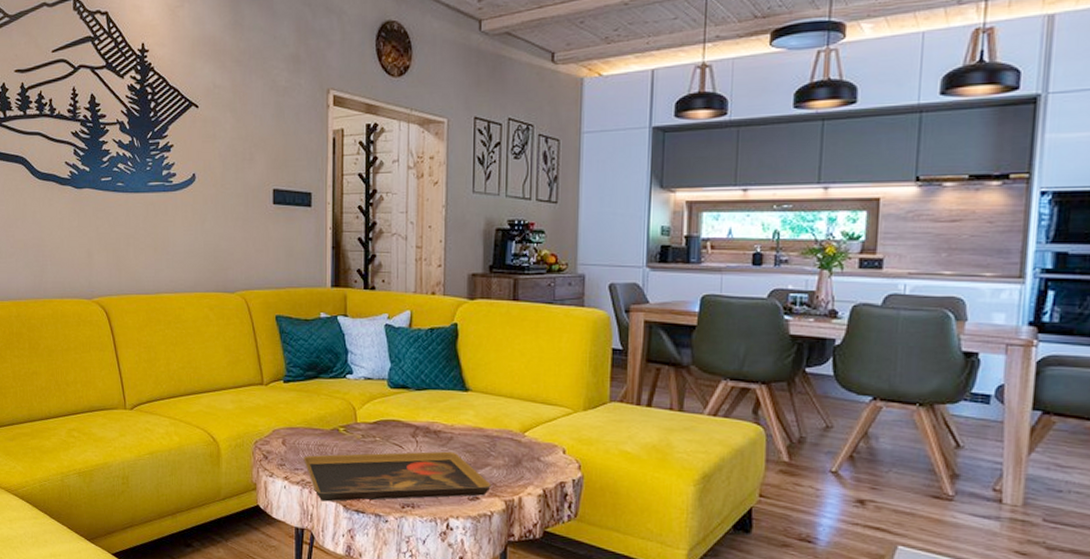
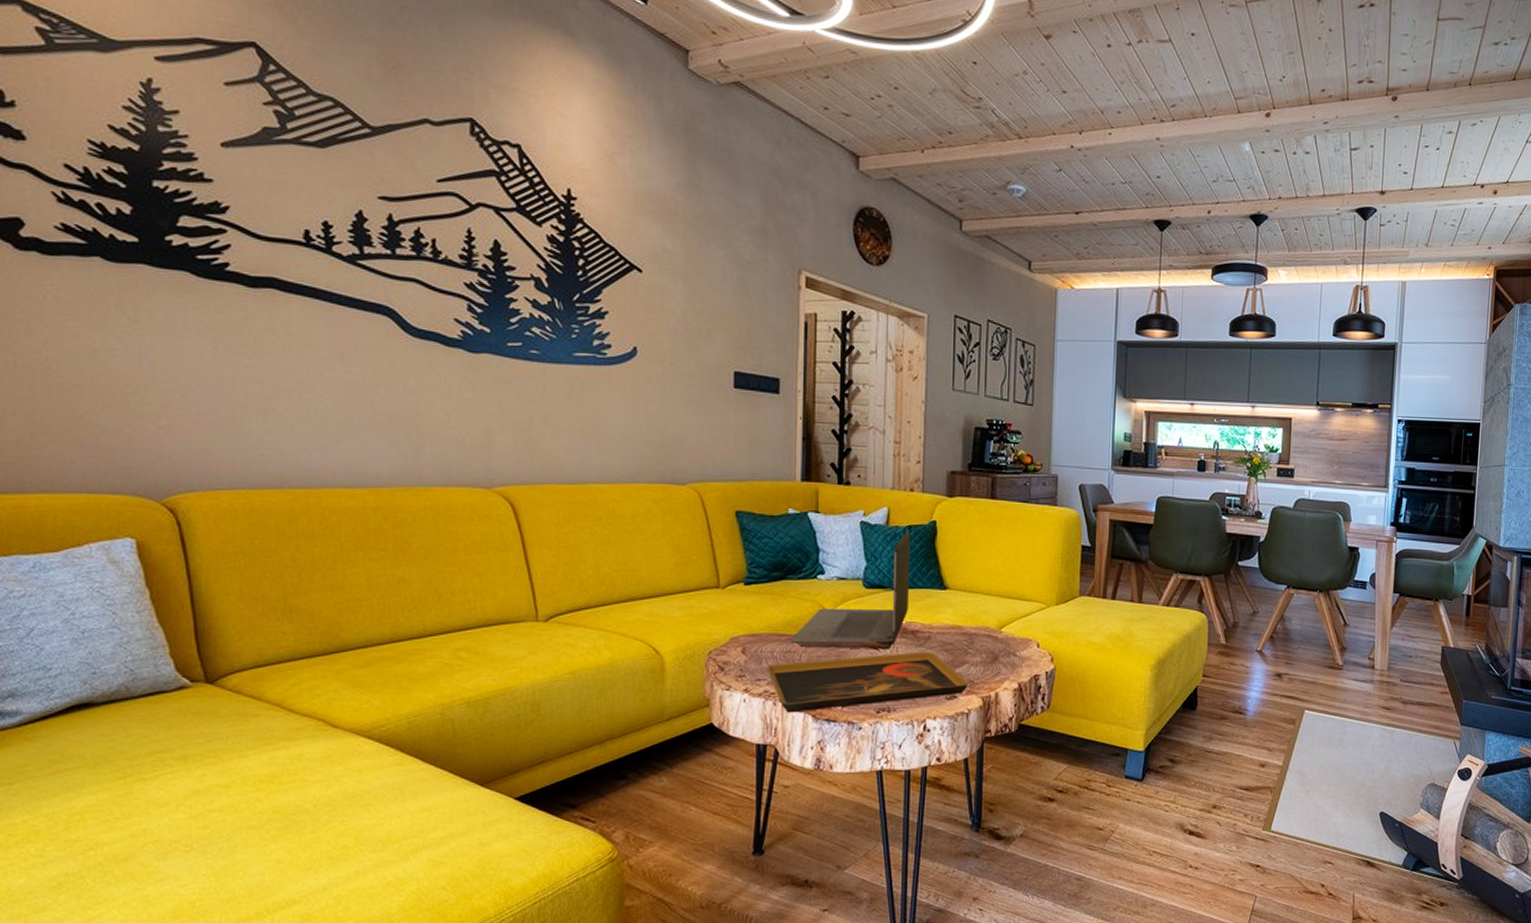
laptop computer: none [323,334,433,447] -> present [790,531,911,648]

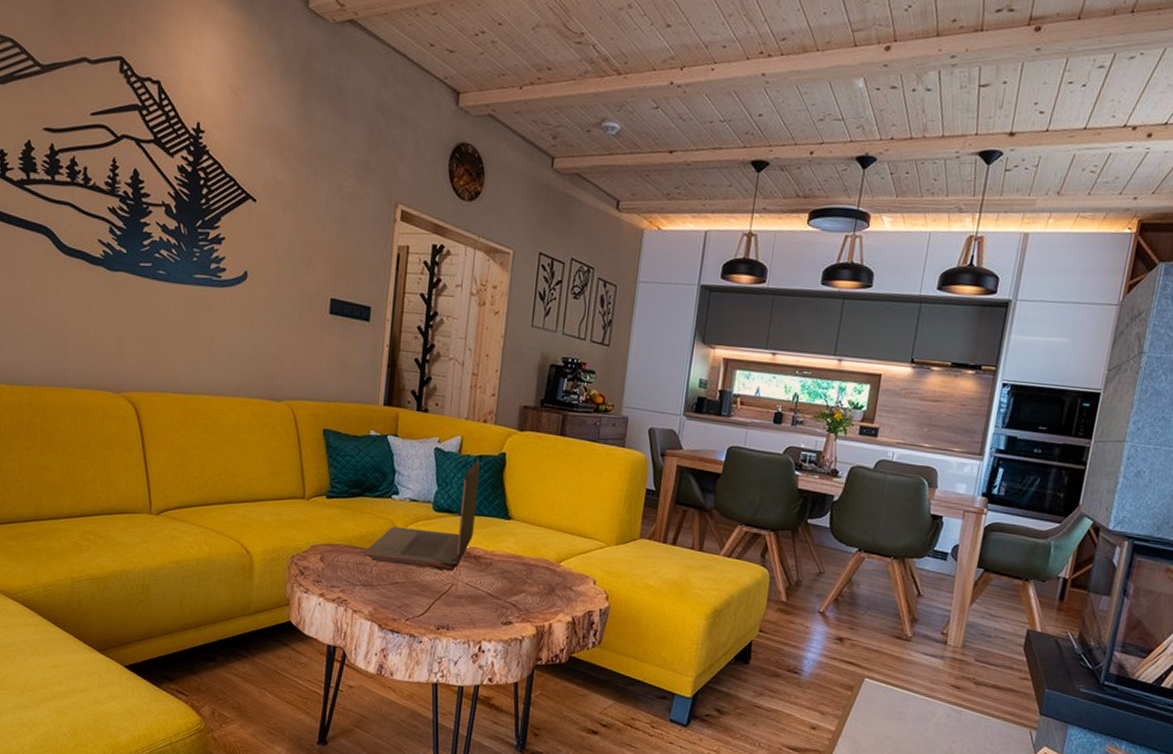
decorative tray: present [767,651,969,713] -> none [341,573,525,621]

